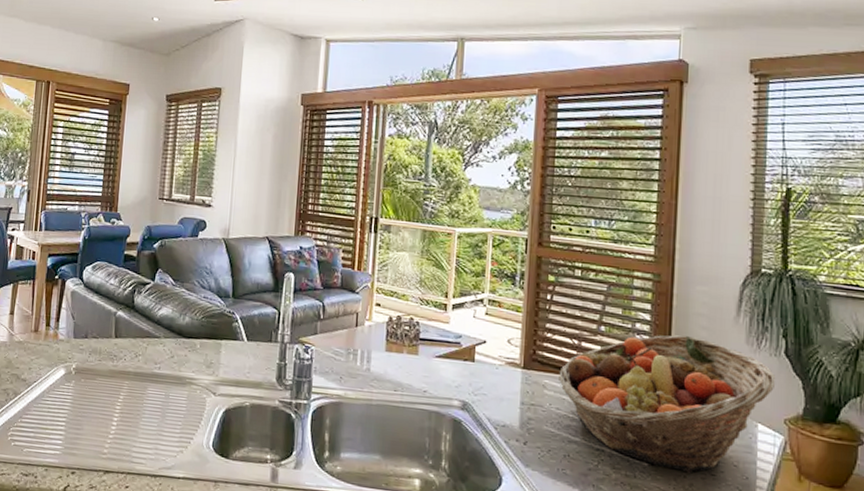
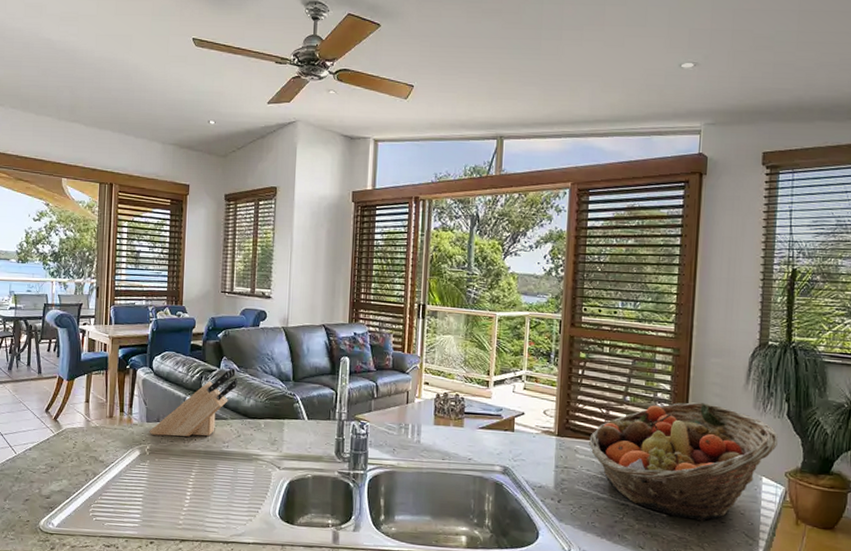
knife block: none [76,281,174,356] -> present [149,368,239,437]

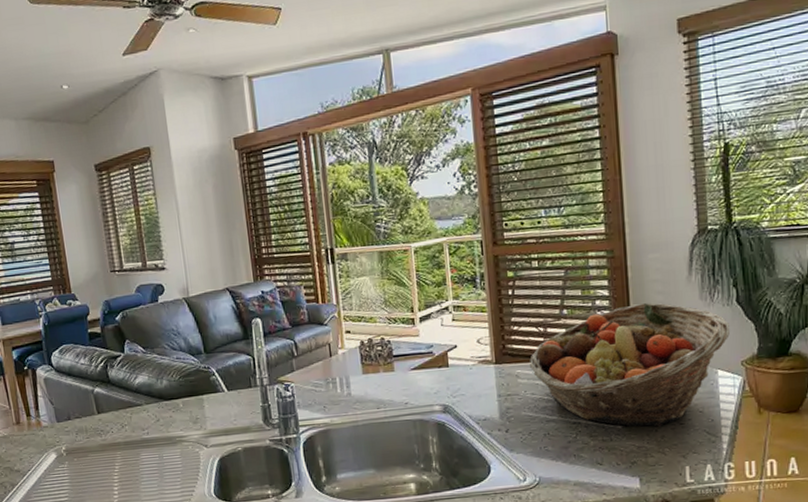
knife block: present [149,368,239,437] -> none [61,350,147,435]

